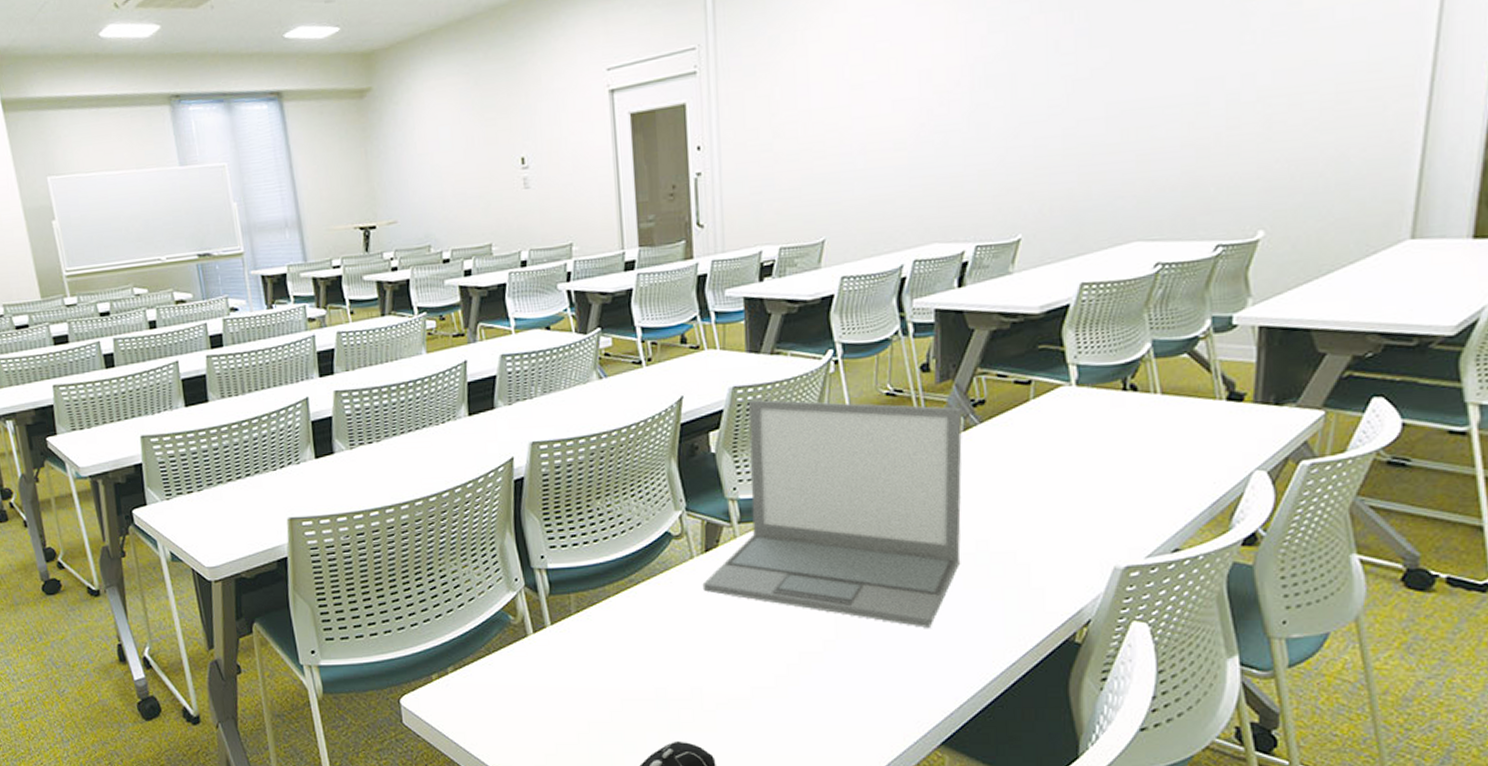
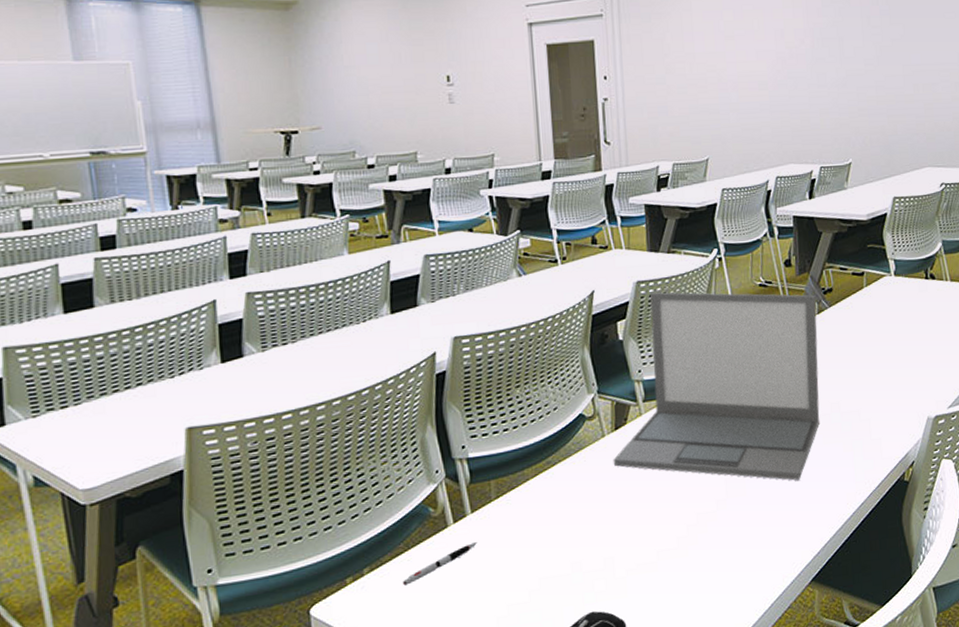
pen: none [485,655,557,689] -> present [403,542,477,586]

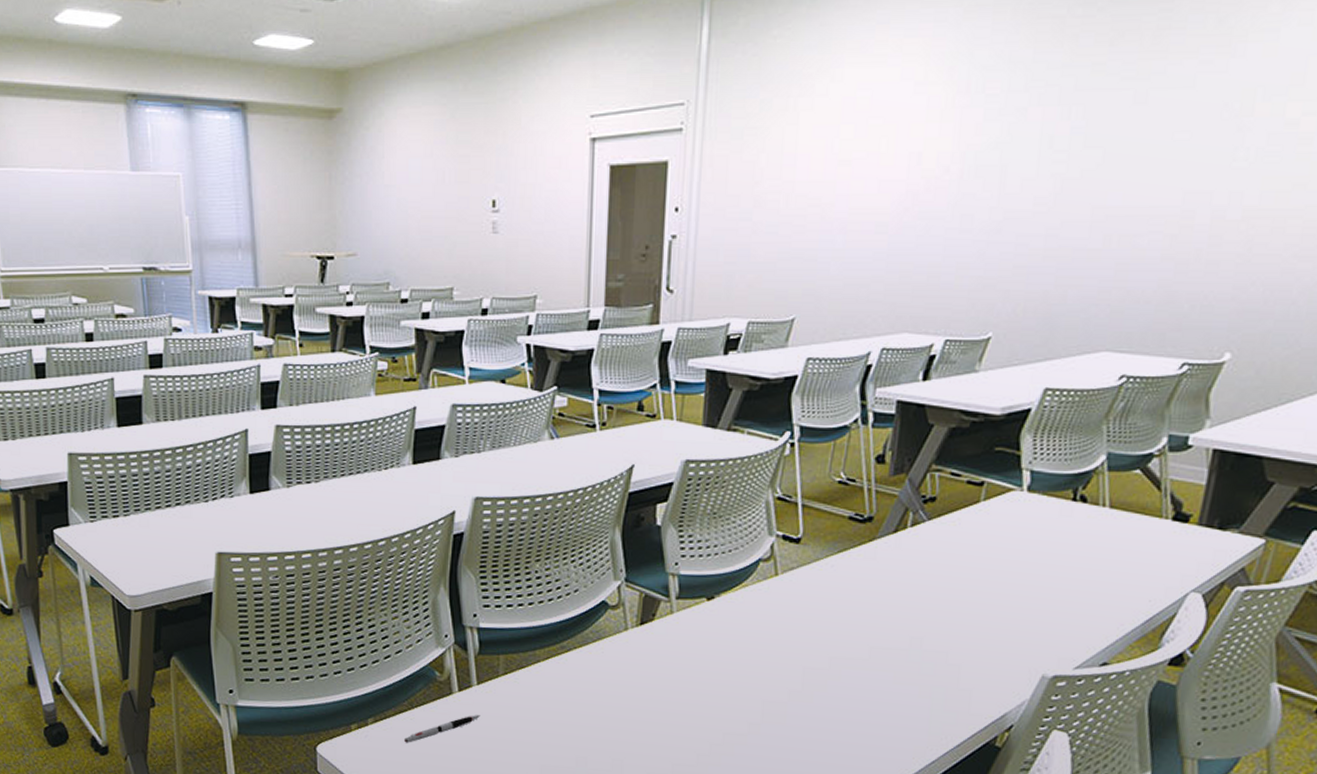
laptop: present [613,292,820,481] -> none [634,474,913,719]

